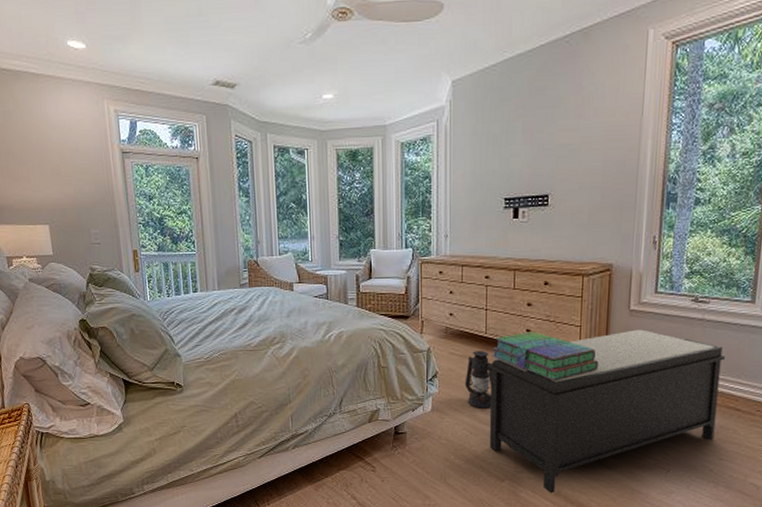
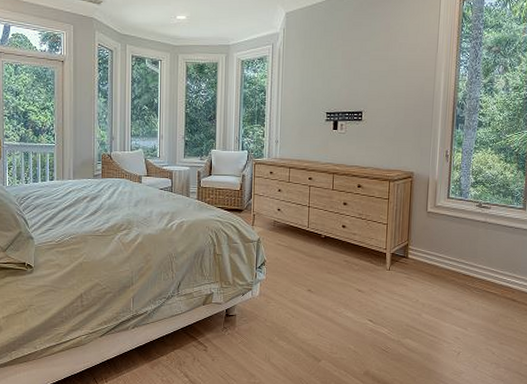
lantern: present [465,351,493,409] -> none [289,243,313,294]
bench: present [487,329,726,493] -> none [309,229,504,373]
stack of books: present [492,332,599,381] -> none [313,227,402,272]

